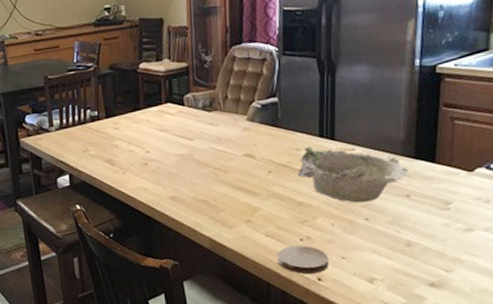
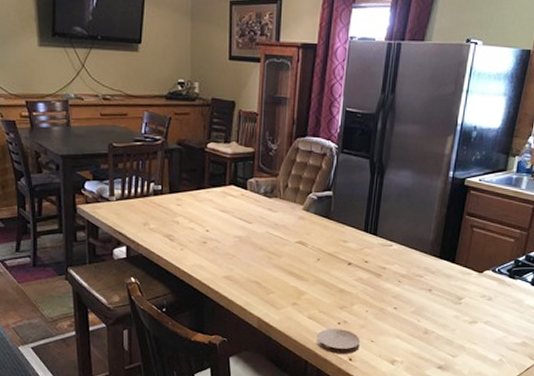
bowl: present [297,146,409,203] -> none [342,239,434,294]

